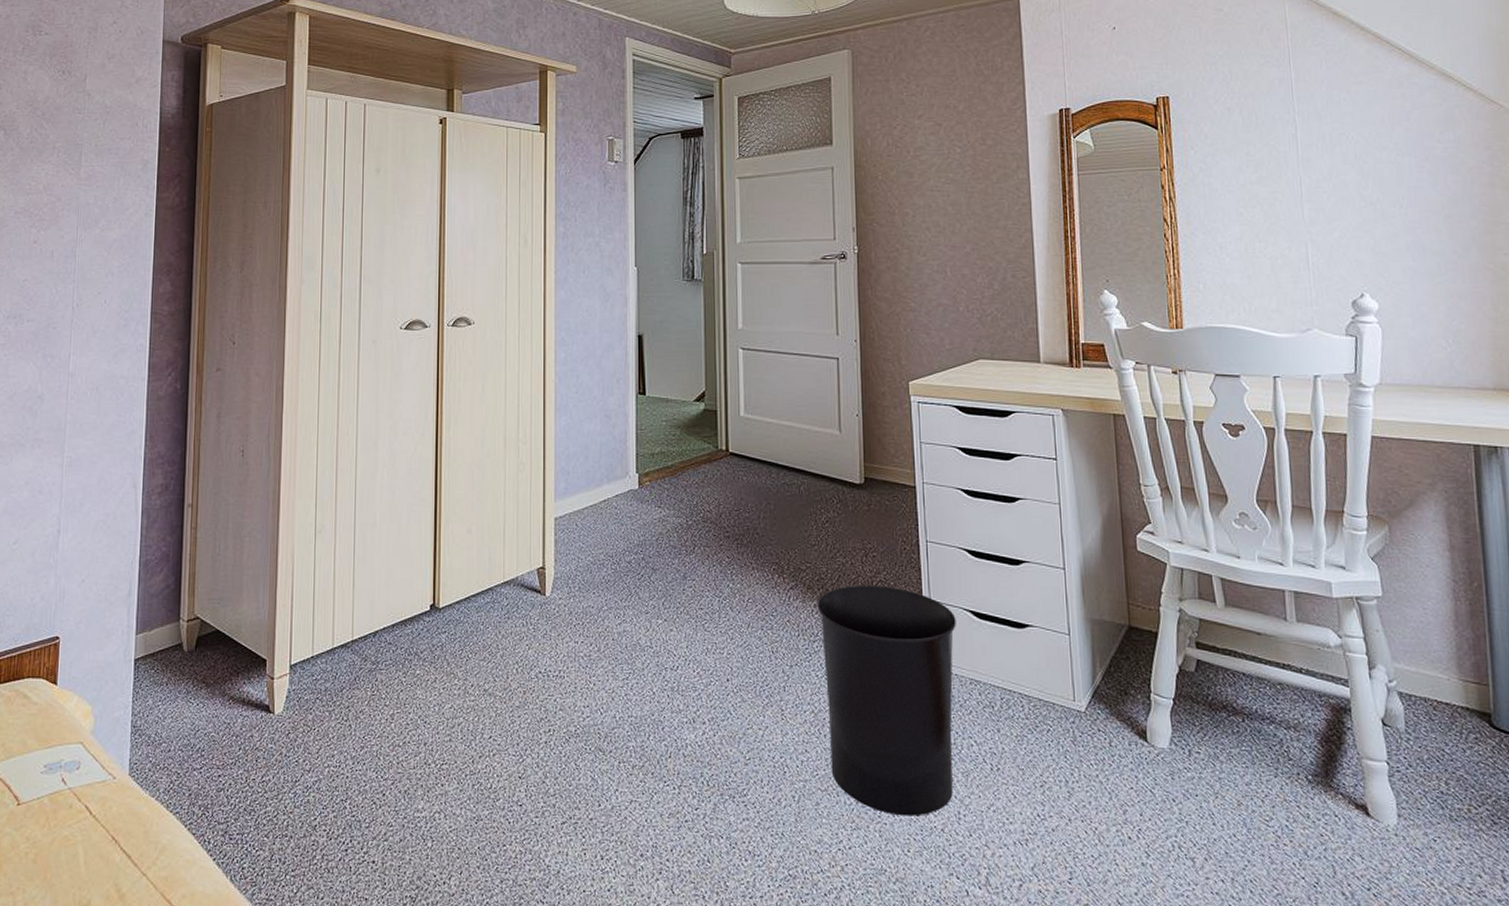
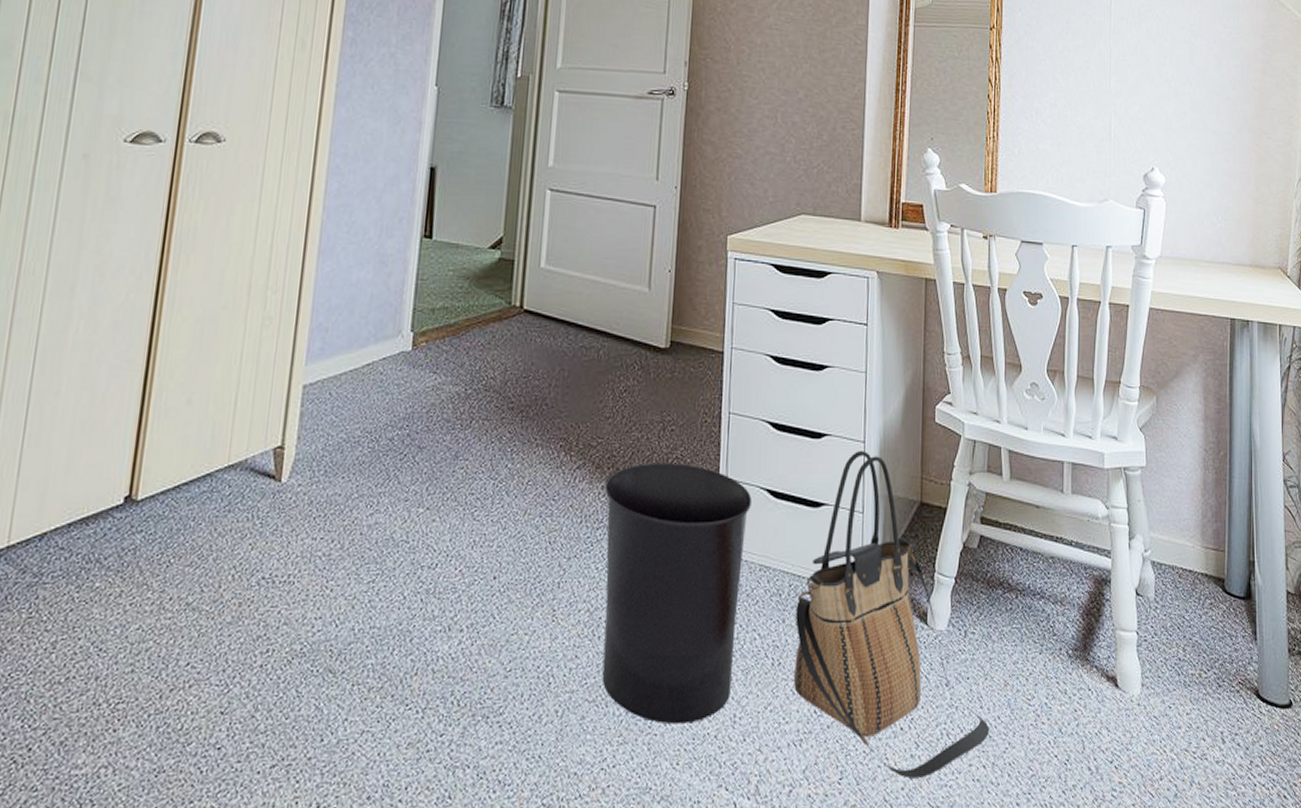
tote bag: none [1010,576,1225,886] -> present [794,450,989,779]

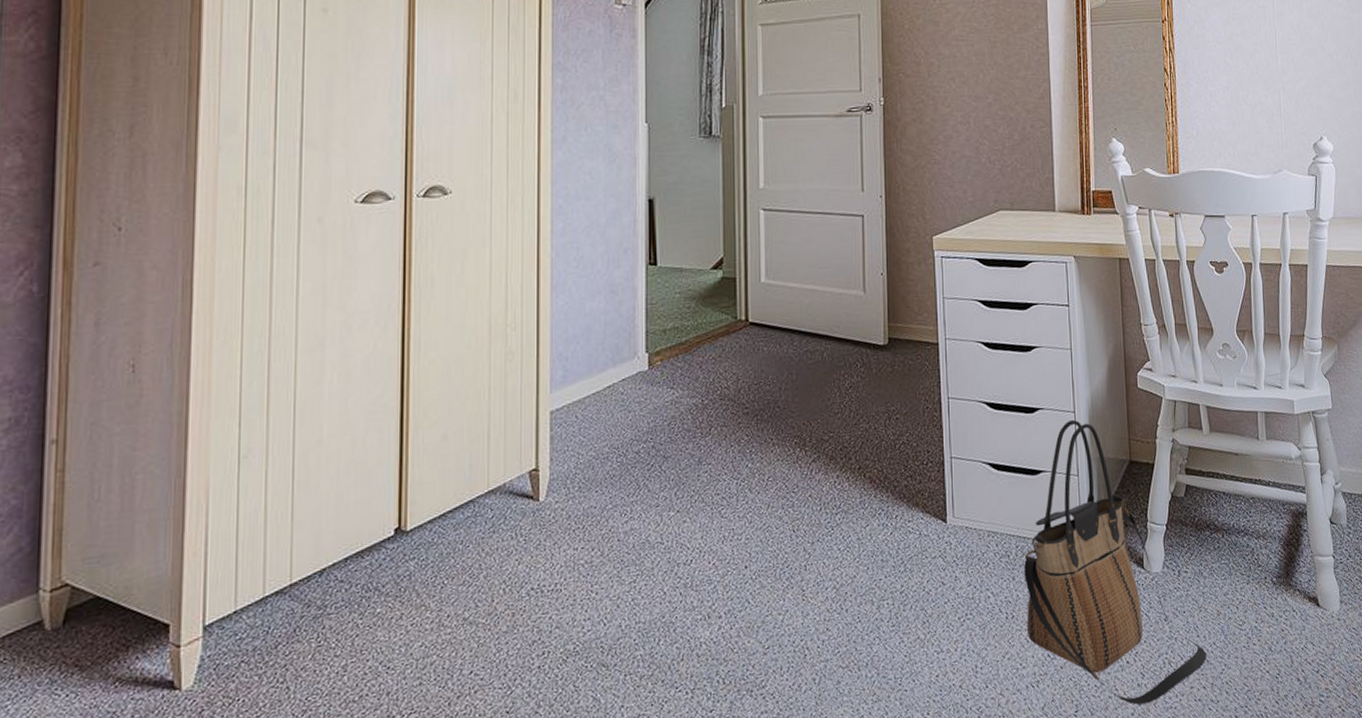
waste bin: present [602,462,752,725] -> none [839,447,975,680]

